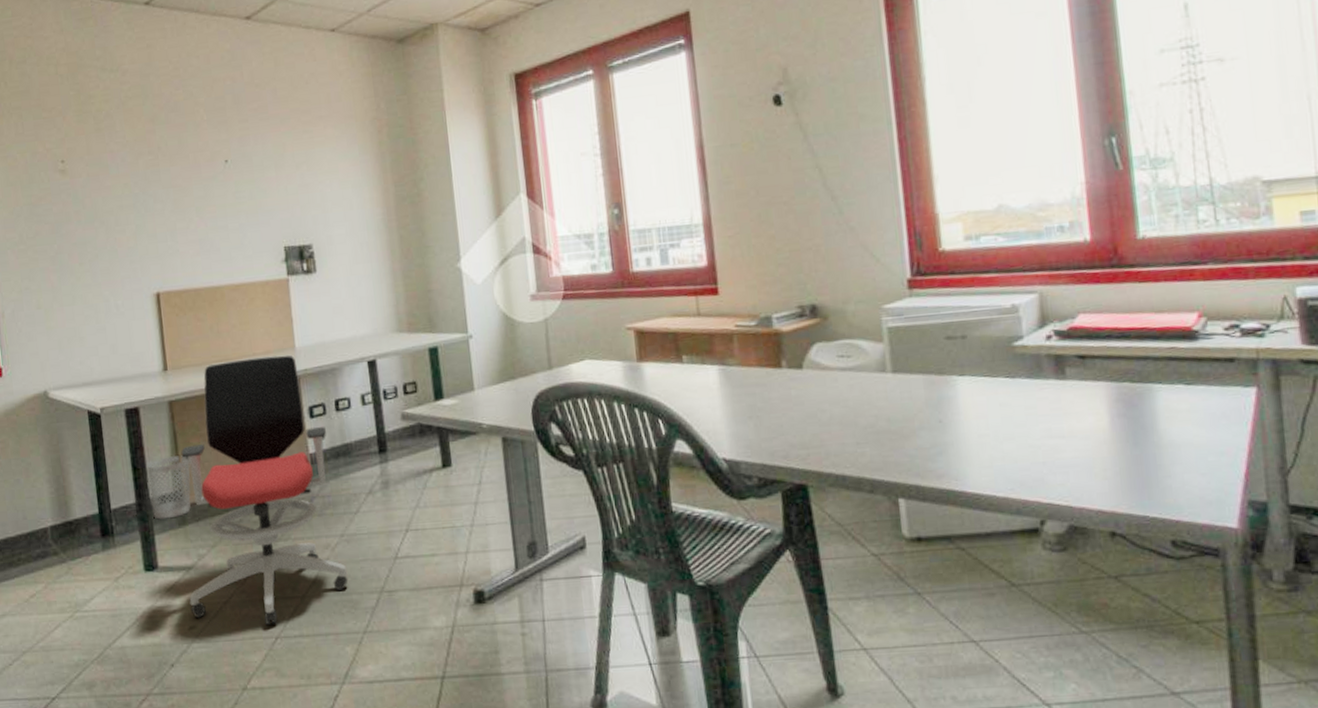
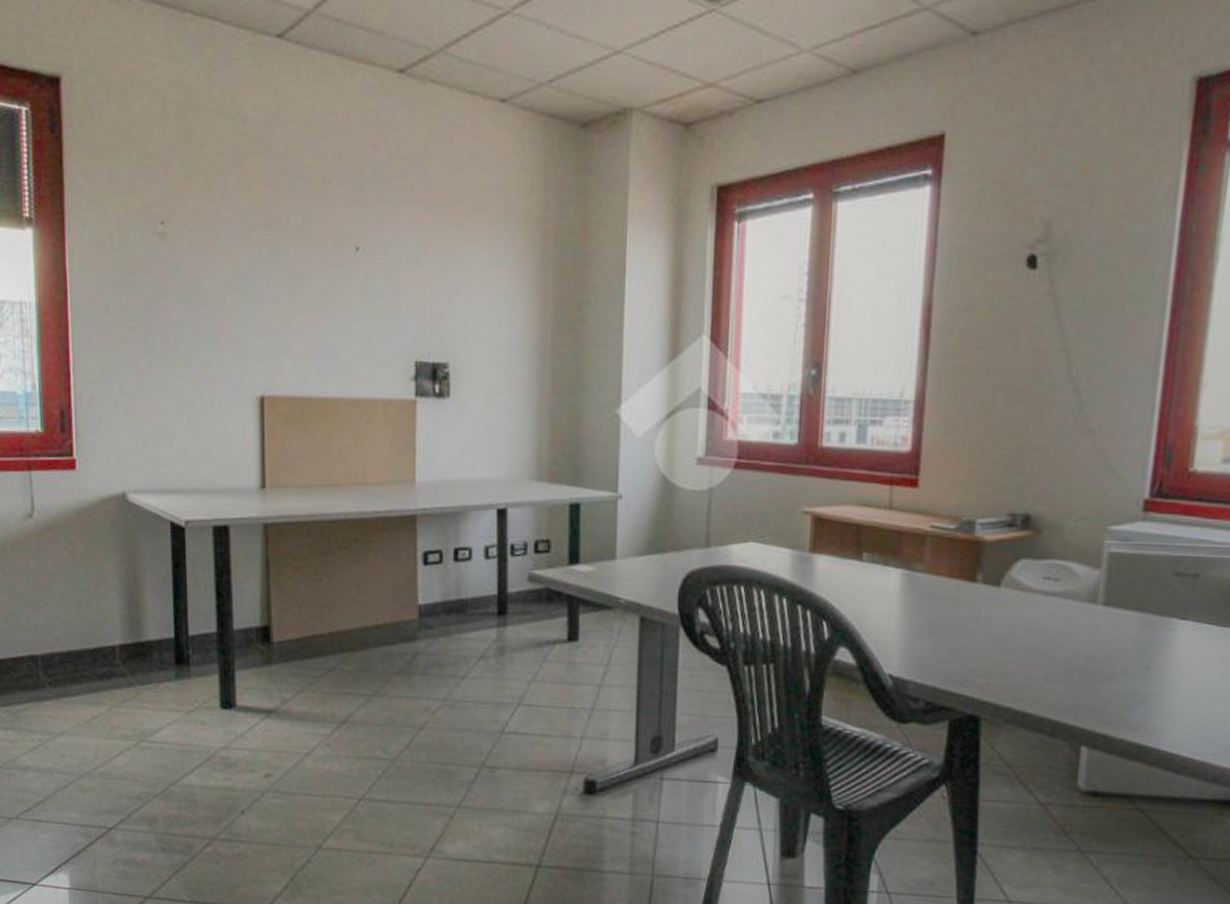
wastebasket: present [146,455,191,520] -> none [231,585,282,655]
office chair: present [181,354,348,625] -> none [267,486,446,785]

